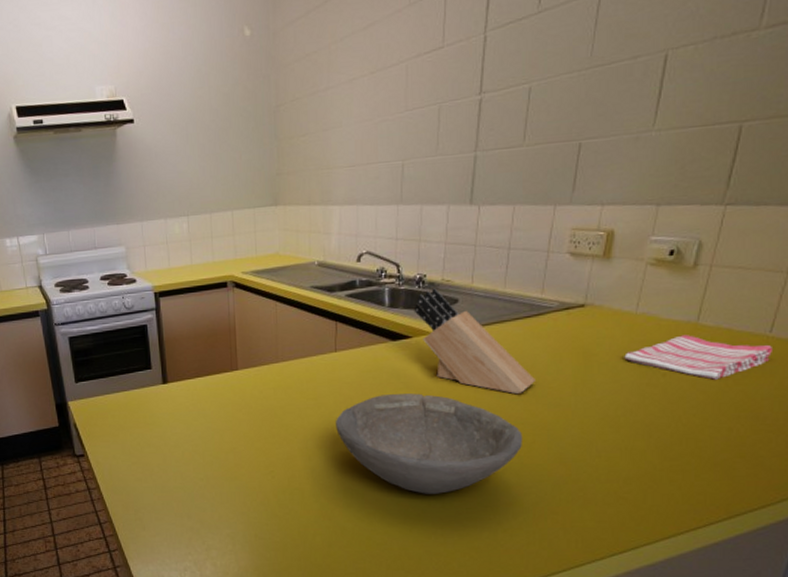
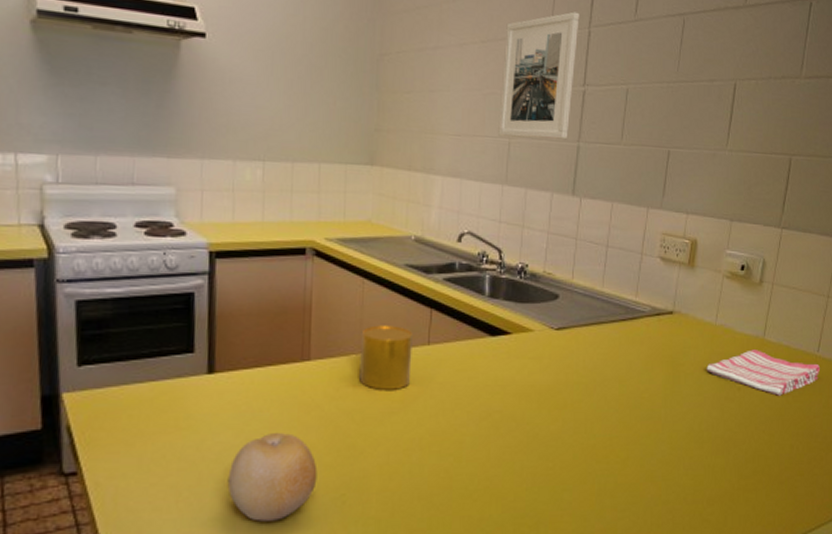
fruit: none [184,425,251,490] -> present [227,432,318,522]
cup: none [277,338,322,391] -> present [359,325,413,390]
bowl: present [336,393,522,494] -> none [424,399,617,521]
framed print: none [391,19,474,161] -> present [498,11,580,140]
knife block: present [414,288,535,395] -> none [514,280,629,404]

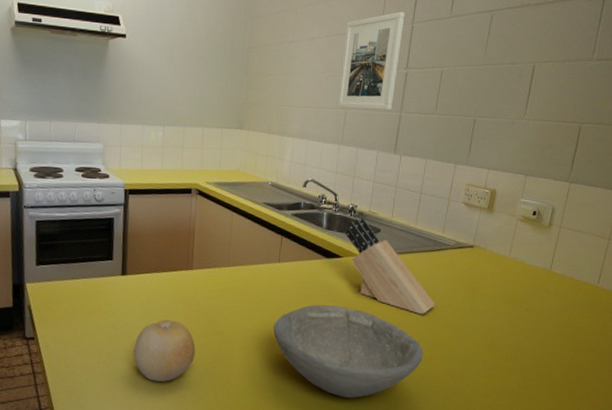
cup: present [359,325,413,390] -> none [227,246,267,294]
bowl: none [424,399,617,521] -> present [273,305,423,398]
knife block: none [514,280,629,404] -> present [345,217,435,315]
dish towel: present [706,350,820,396] -> none [500,279,599,317]

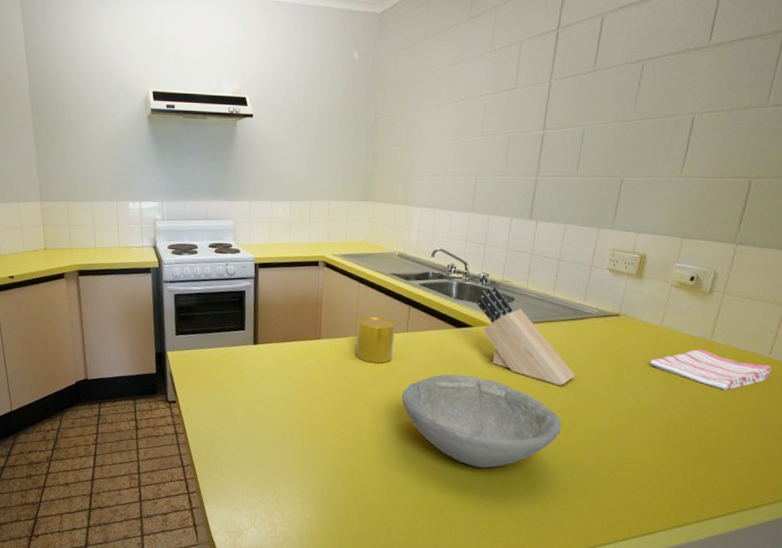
fruit: present [133,319,196,382] -> none [265,386,325,445]
cup: none [227,246,267,294] -> present [355,316,395,363]
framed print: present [337,11,405,111] -> none [467,69,542,176]
dish towel: none [500,279,599,317] -> present [650,349,771,390]

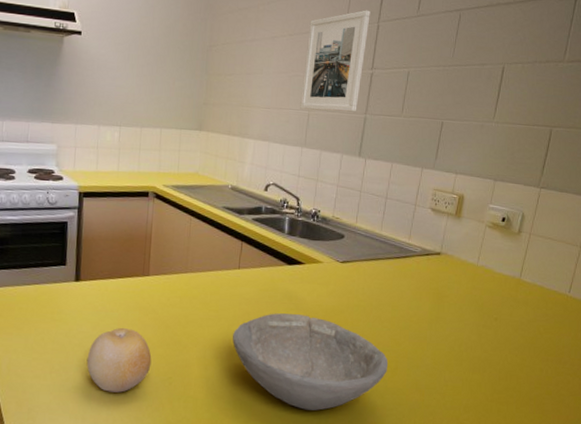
fruit: none [265,386,325,445] -> present [86,327,152,393]
cup: present [355,316,395,363] -> none [185,252,227,302]
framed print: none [467,69,542,176] -> present [300,10,371,112]
knife block: present [476,286,575,386] -> none [308,223,400,325]
dish towel: present [650,349,771,390] -> none [468,287,570,327]

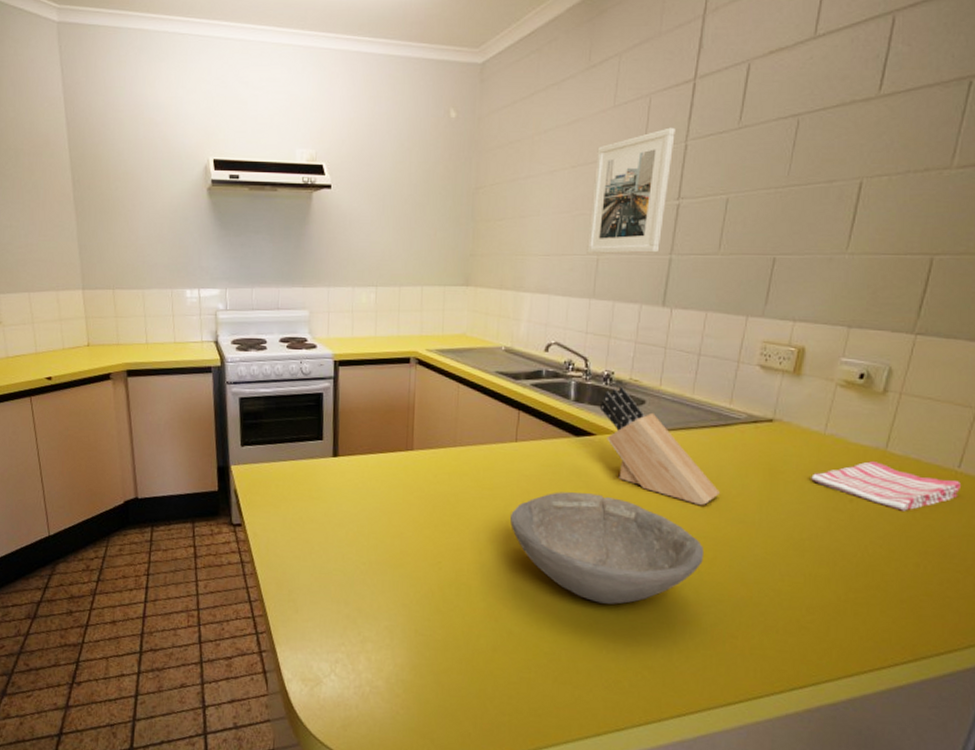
fruit: present [86,327,152,393] -> none [348,506,419,577]
knife block: none [308,223,400,325] -> present [599,386,720,506]
dish towel: none [468,287,570,327] -> present [811,461,961,511]

